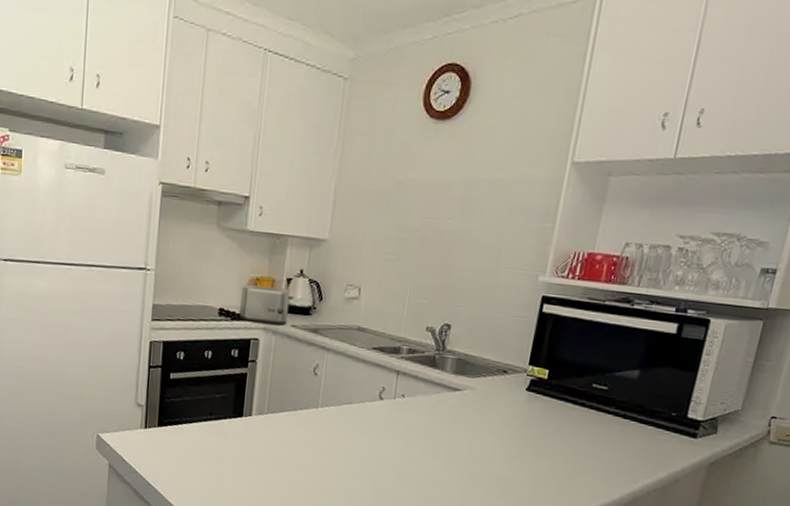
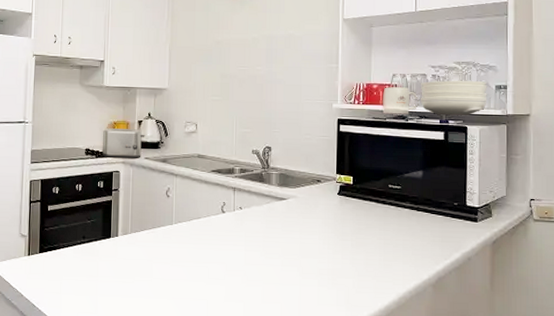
mug: none [602,259,654,298] -> present [383,87,419,115]
bowl: none [655,255,751,306] -> present [420,80,487,116]

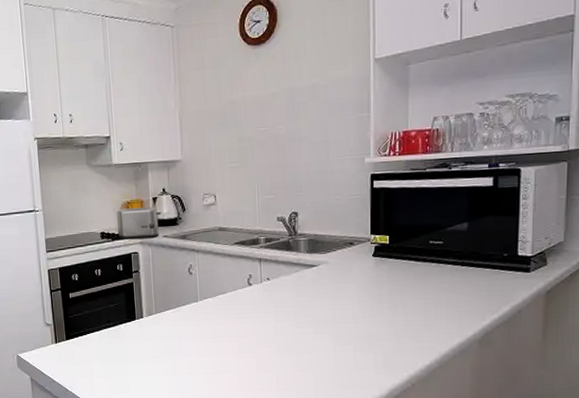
mug: present [383,87,419,115] -> none [422,131,464,165]
bowl: present [420,80,487,116] -> none [465,114,546,159]

